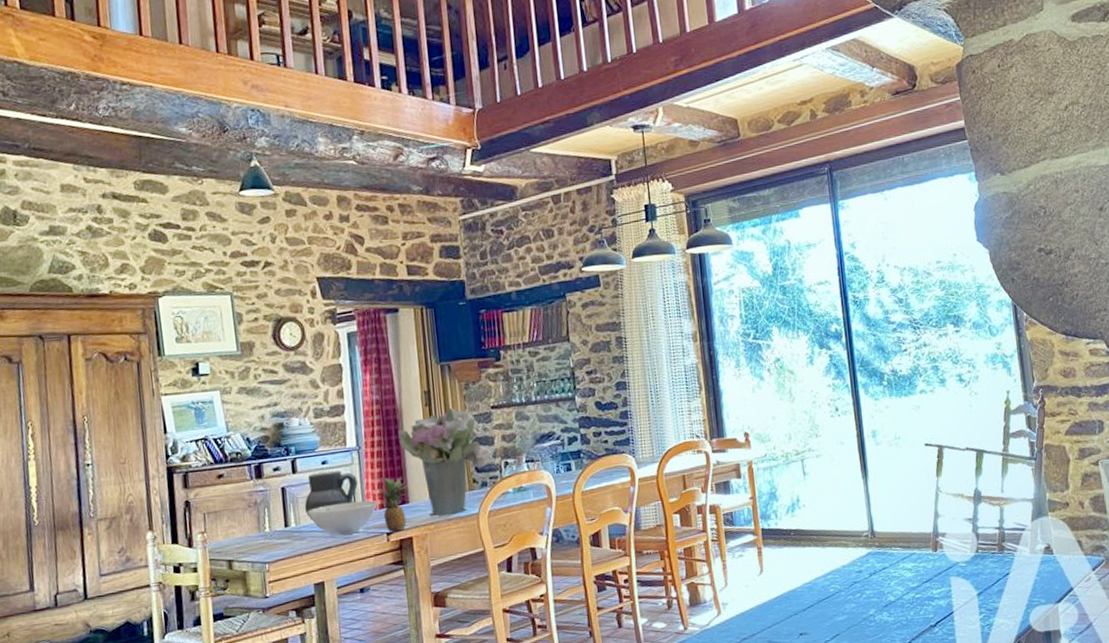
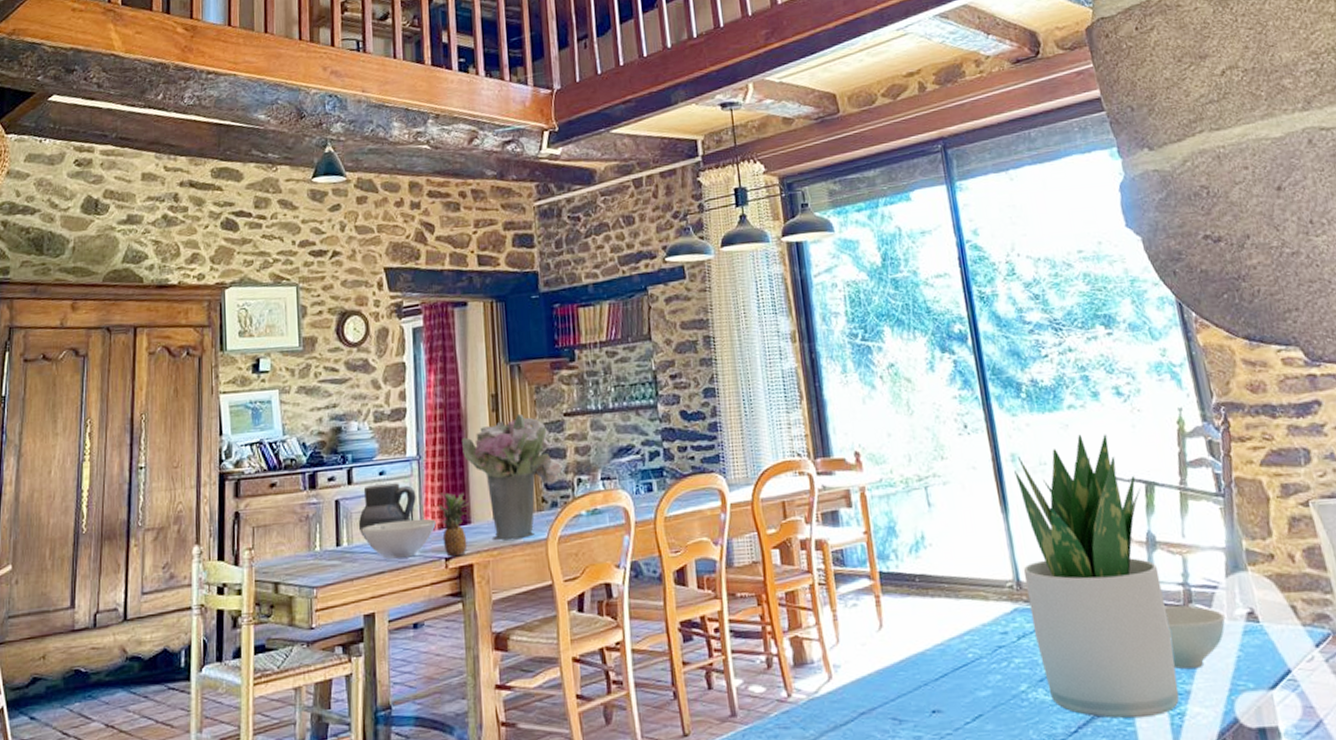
planter: none [874,413,990,631] -> present [1014,434,1180,719]
bowl: none [983,544,1029,592] -> present [1163,605,1226,670]

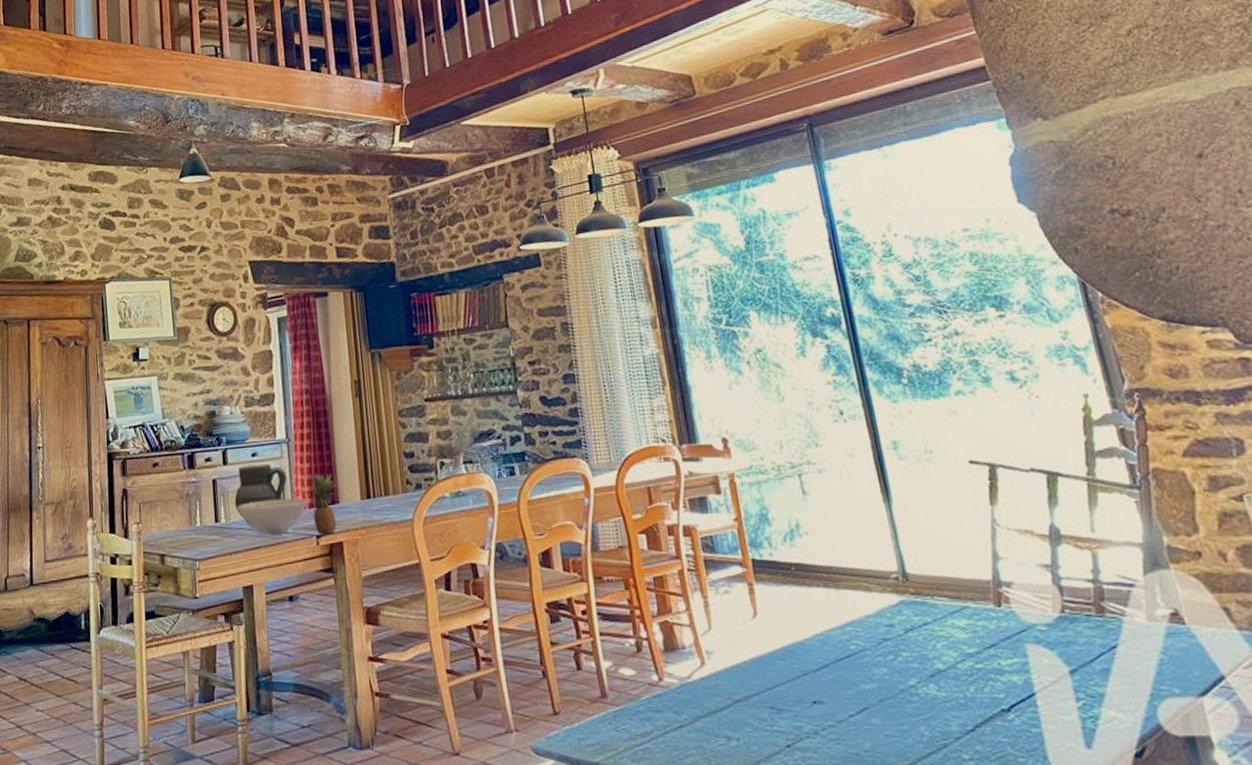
flower bouquet: present [462,413,564,541] -> none [328,399,426,521]
planter: present [1014,434,1180,719] -> none [897,421,1092,719]
bowl: present [1163,605,1226,670] -> none [1071,602,1145,671]

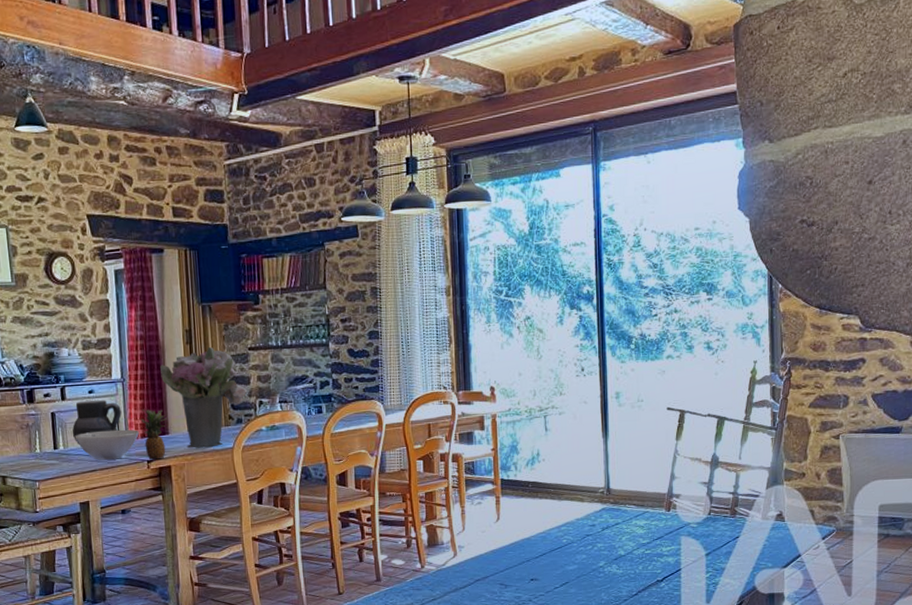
flower bouquet: none [328,399,426,521] -> present [160,346,248,449]

